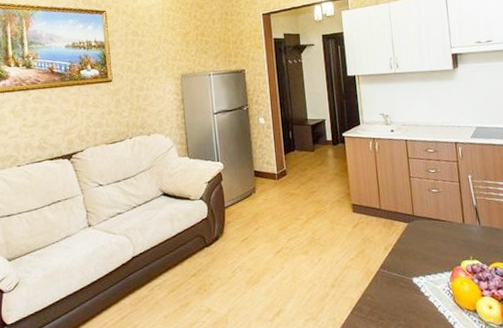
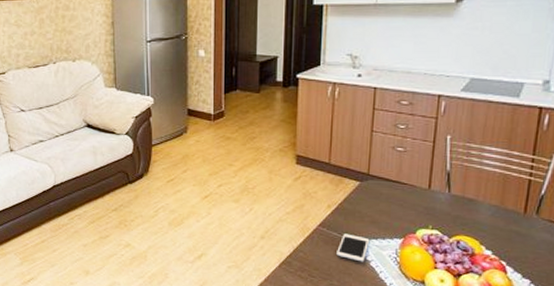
cell phone: none [399,272,425,299] -> present [336,233,370,262]

